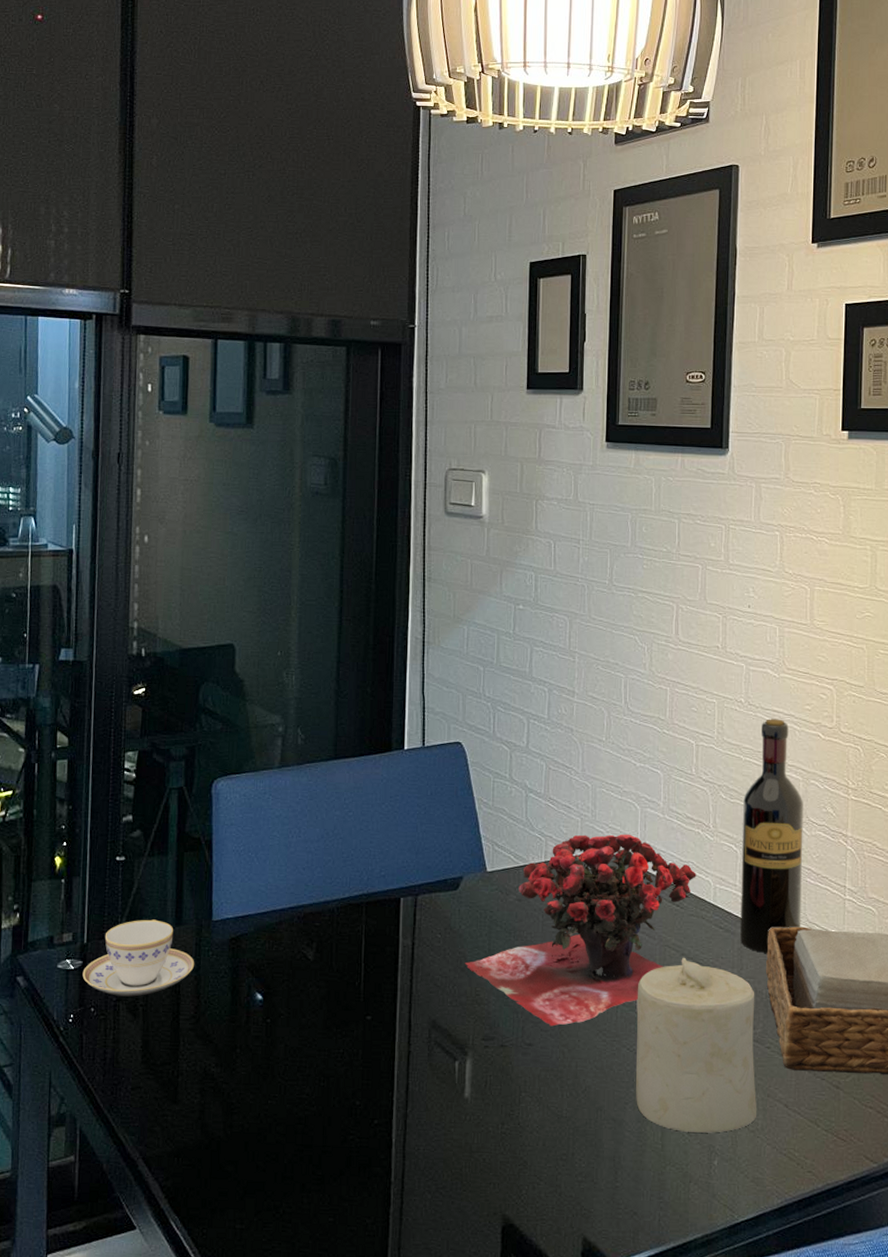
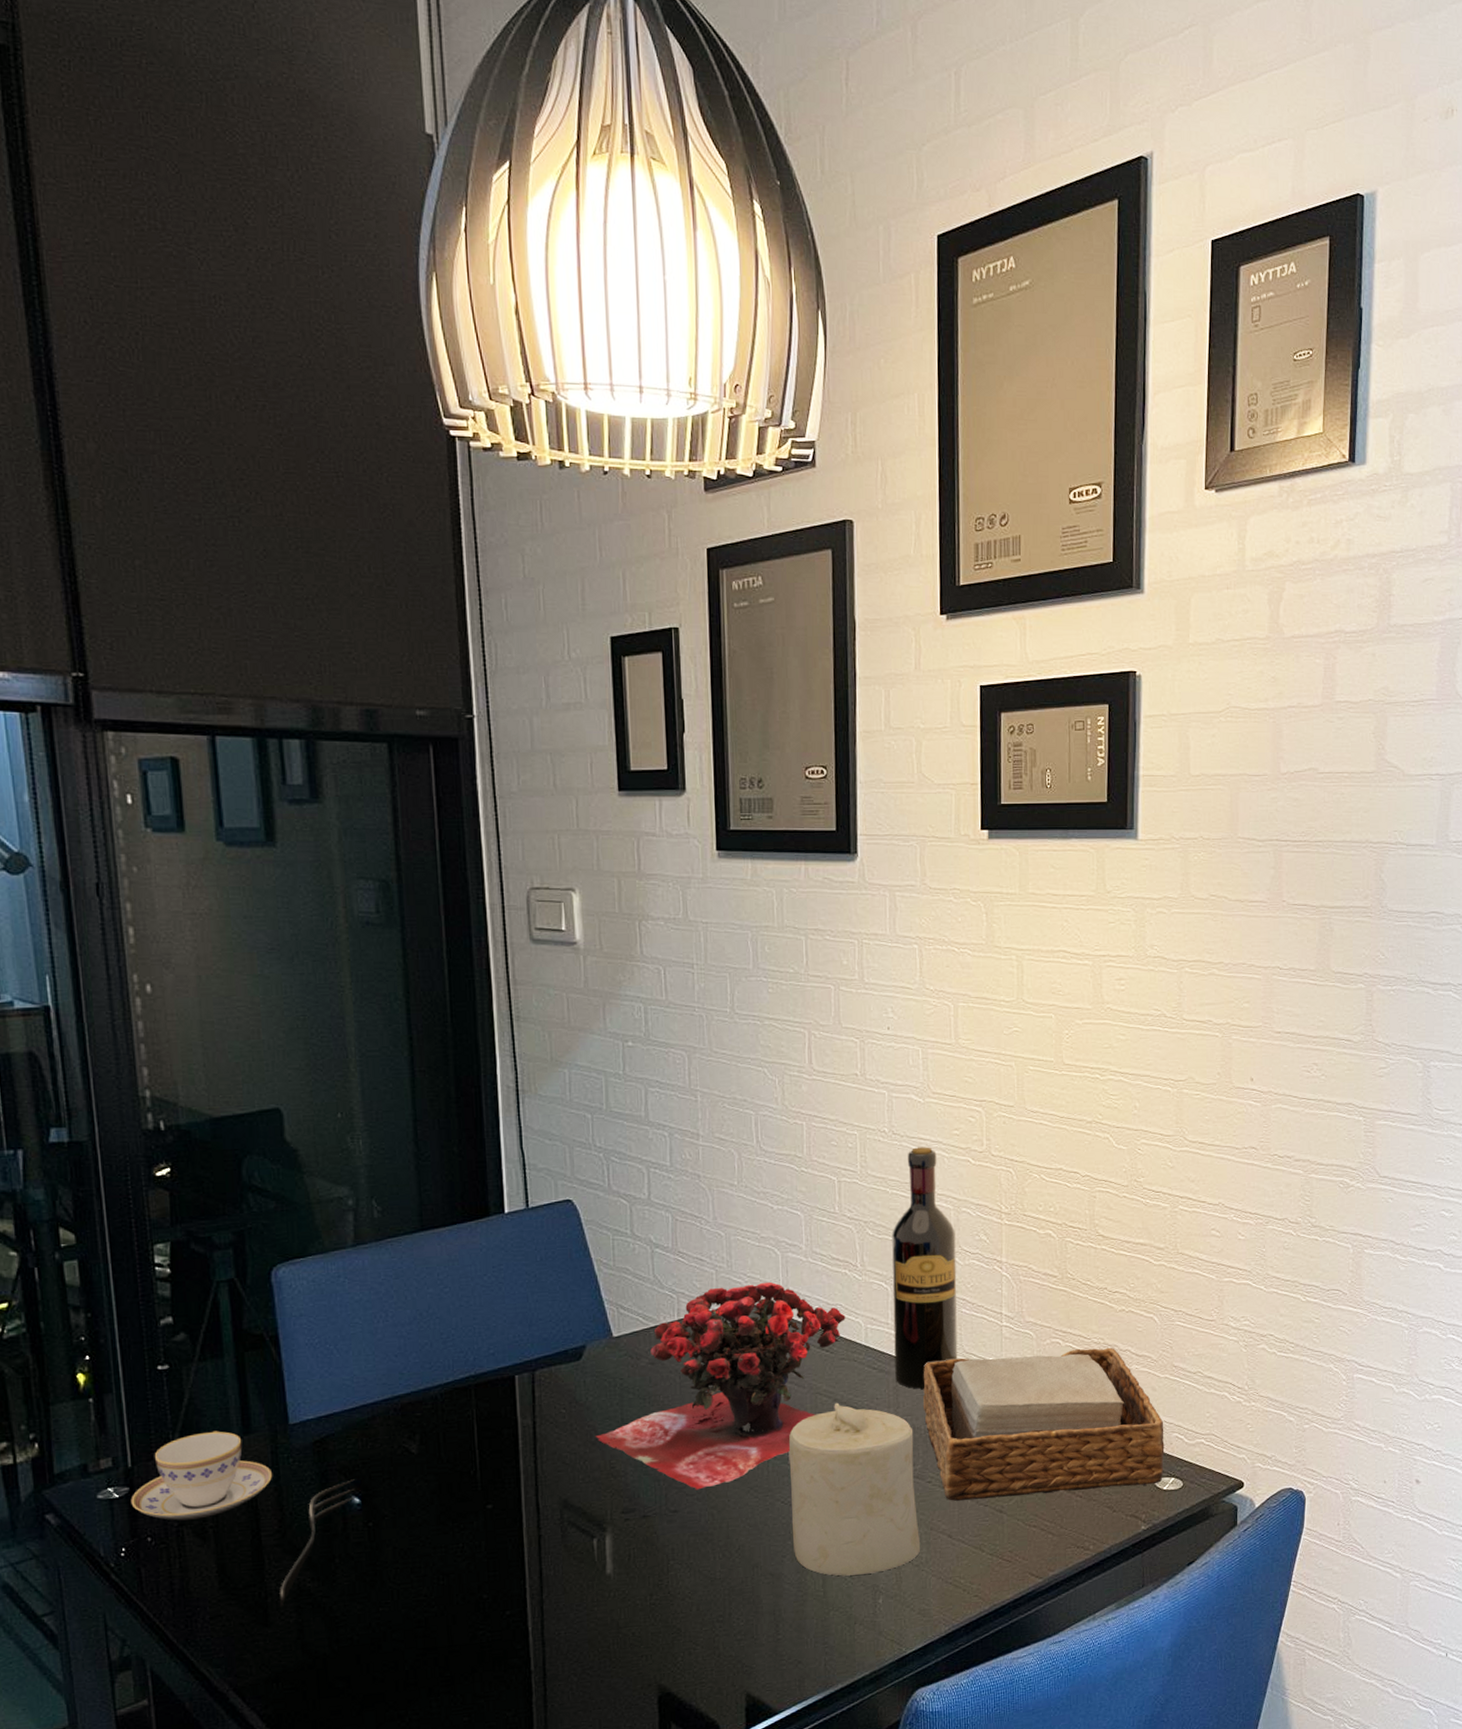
fork: none [187,977,260,1087] -> present [279,1479,356,1607]

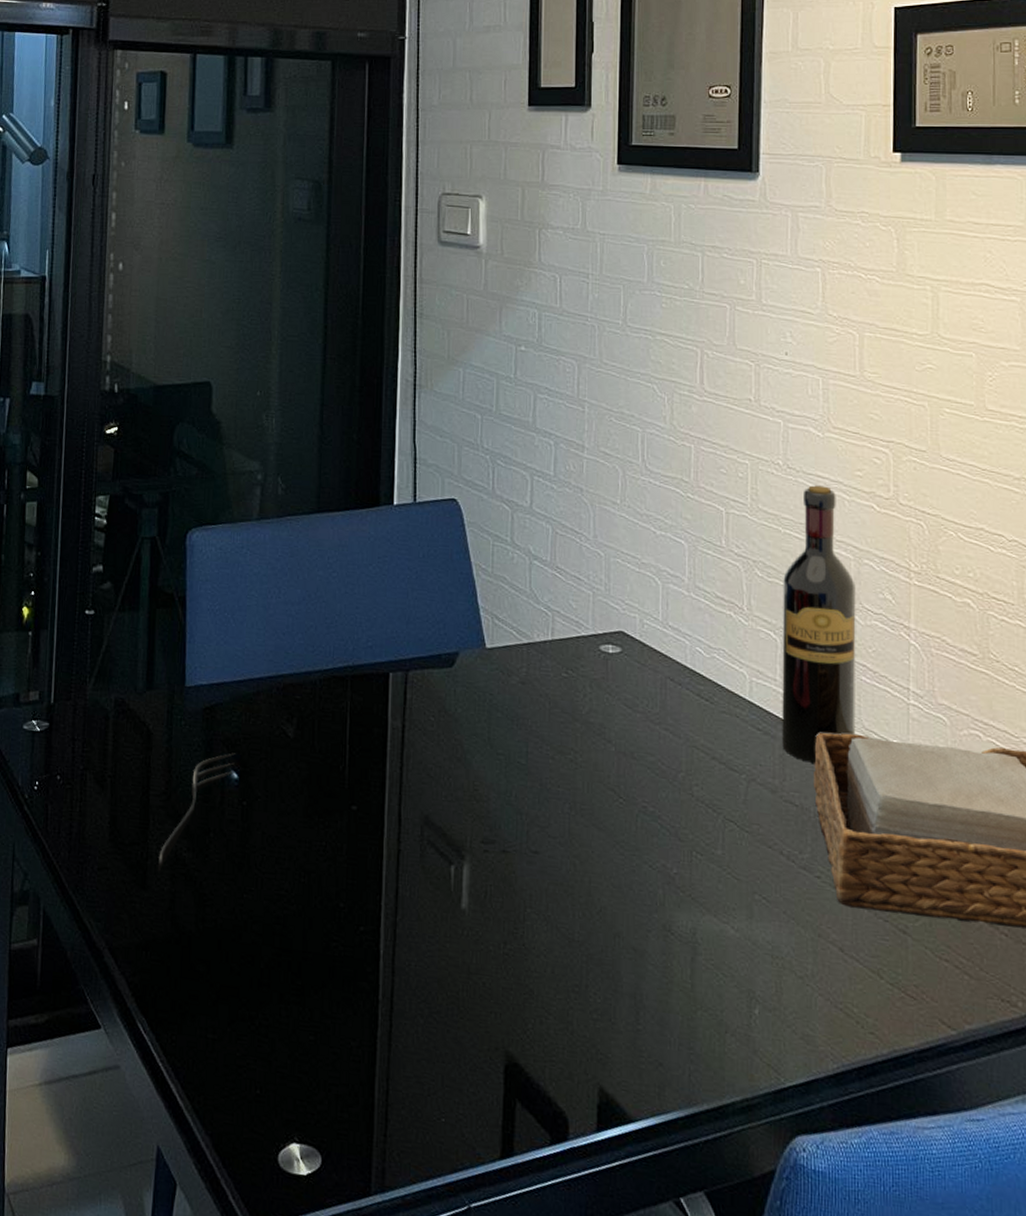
teacup: present [130,1431,273,1521] -> none [48,681,167,767]
flower arrangement: present [595,1281,846,1490] -> none [461,611,729,833]
candle: present [788,1402,921,1576] -> none [659,761,806,976]

